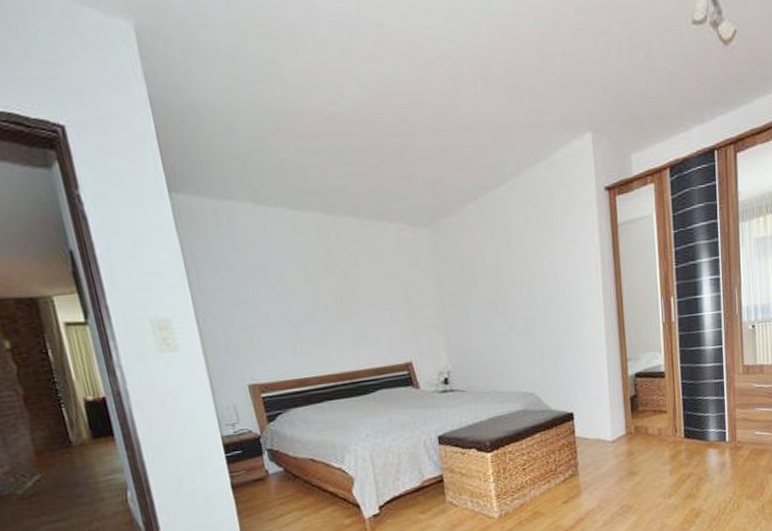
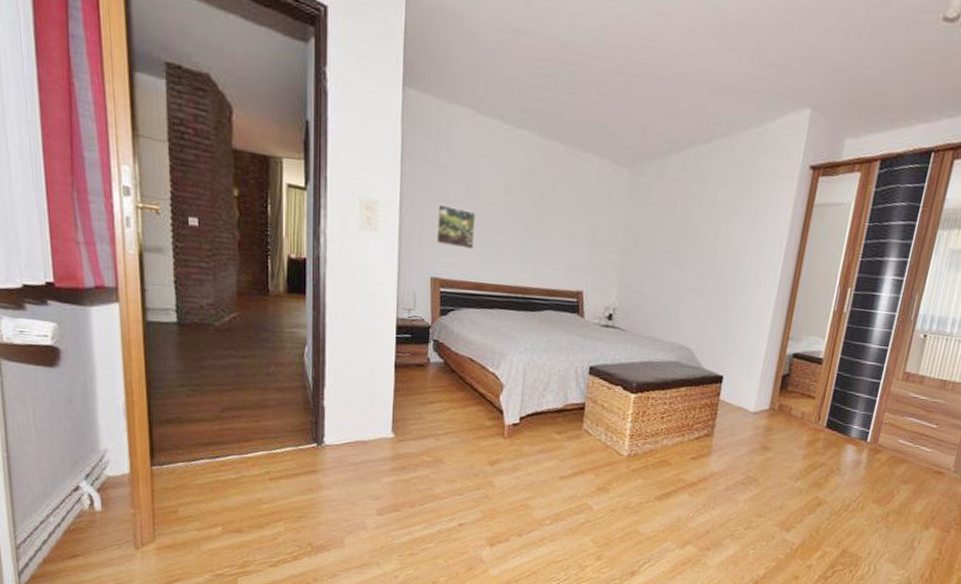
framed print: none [236,306,287,349] -> present [435,204,476,249]

